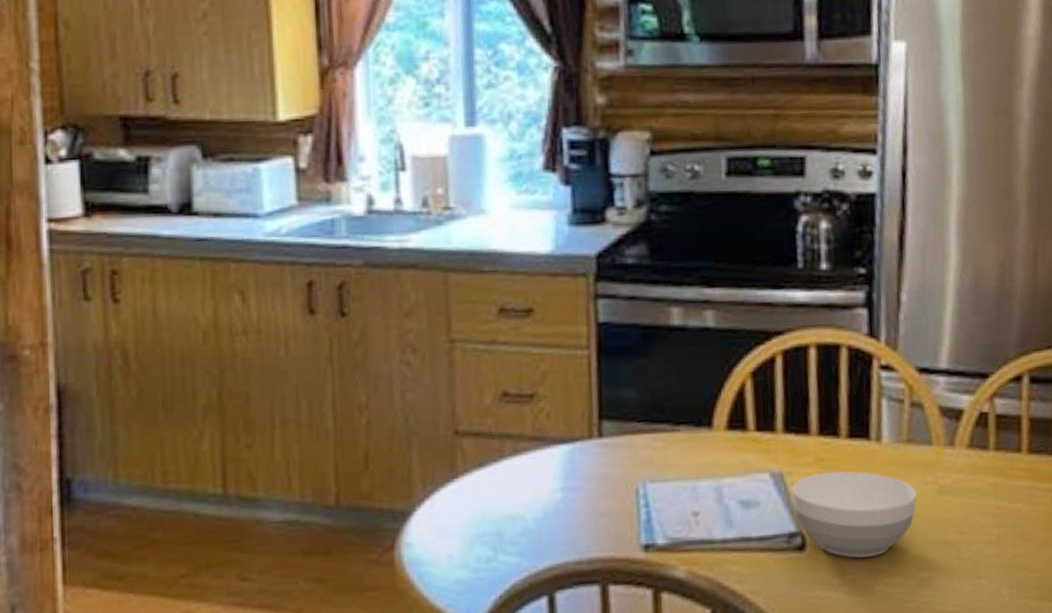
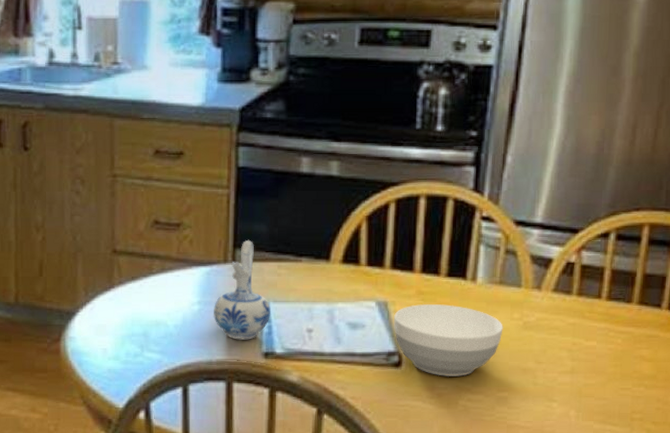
ceramic pitcher: none [580,408,648,532] -> present [214,239,270,340]

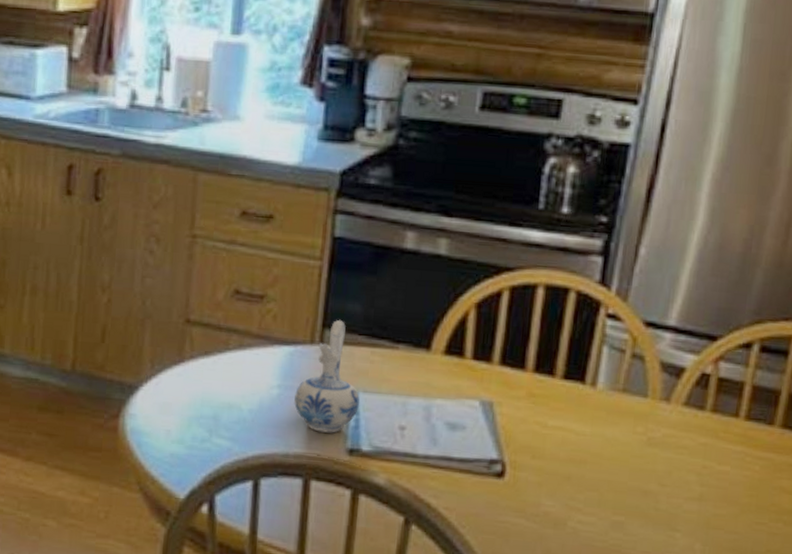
bowl: present [394,303,503,376] -> none [498,407,624,494]

